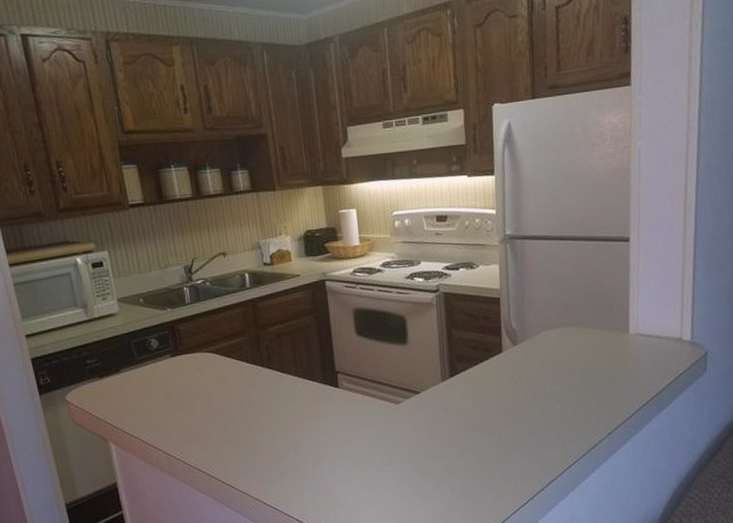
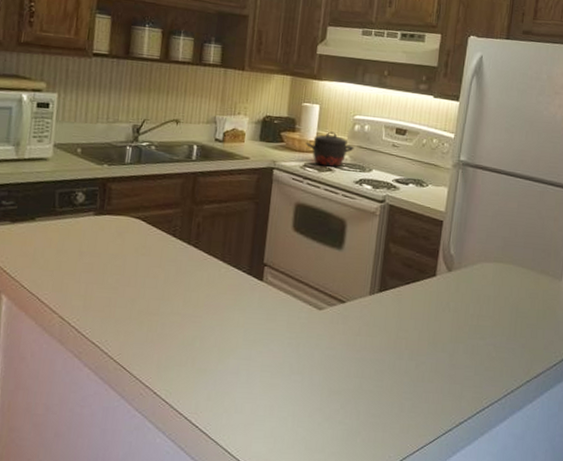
cooking pot: none [350,232,399,269] -> present [305,131,354,167]

